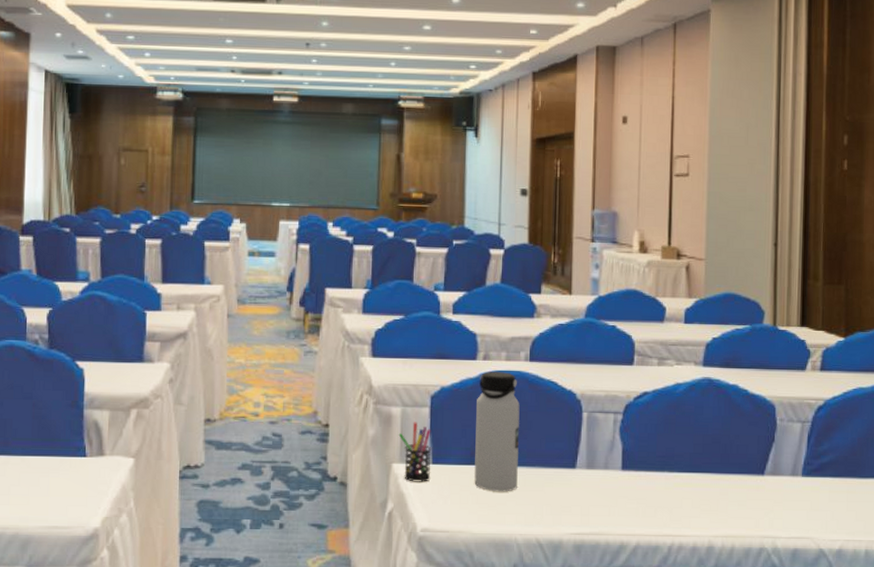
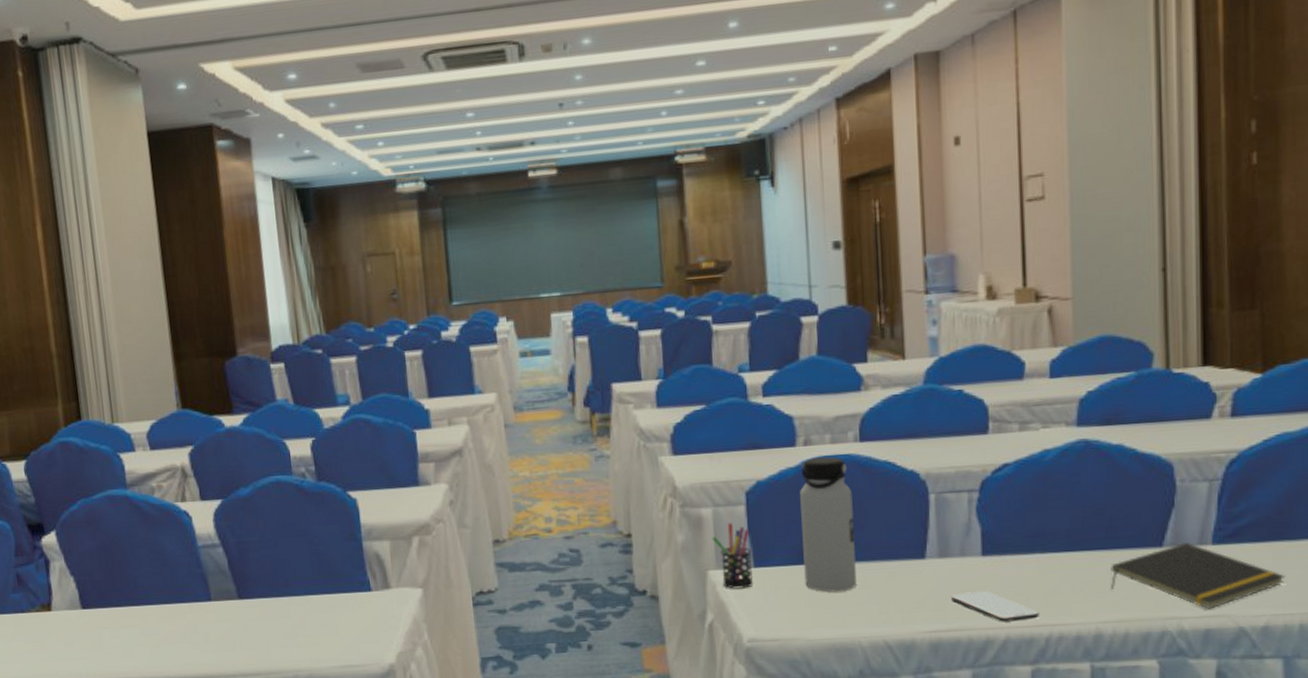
smartphone: none [594,500,664,530] -> present [951,590,1039,622]
notepad: none [722,473,857,532] -> present [1111,543,1286,610]

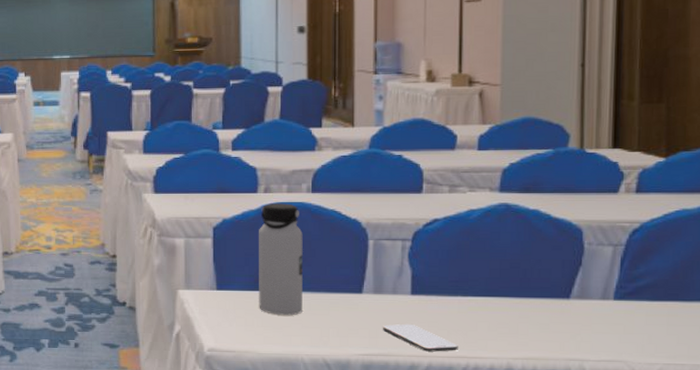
pen holder: present [711,522,754,589] -> none [182,252,216,307]
notepad: present [1111,543,1286,610] -> none [522,297,679,355]

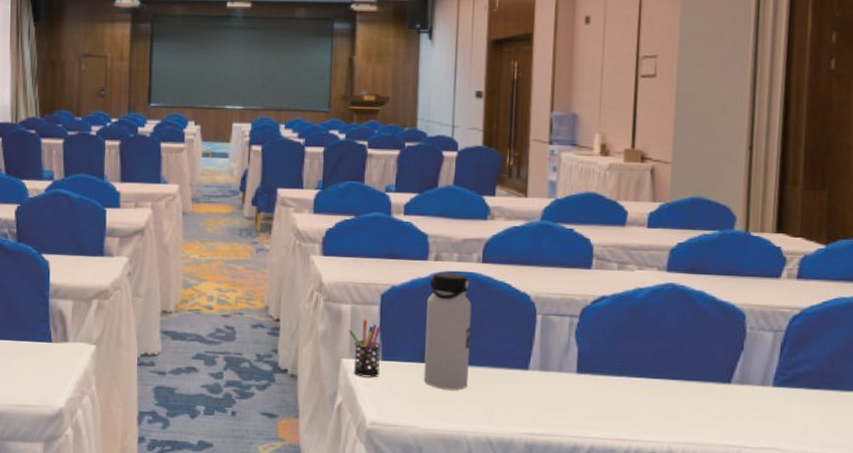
pen holder: none [182,252,216,307] -> present [348,319,381,378]
smartphone: present [383,323,458,352] -> none [547,403,621,434]

